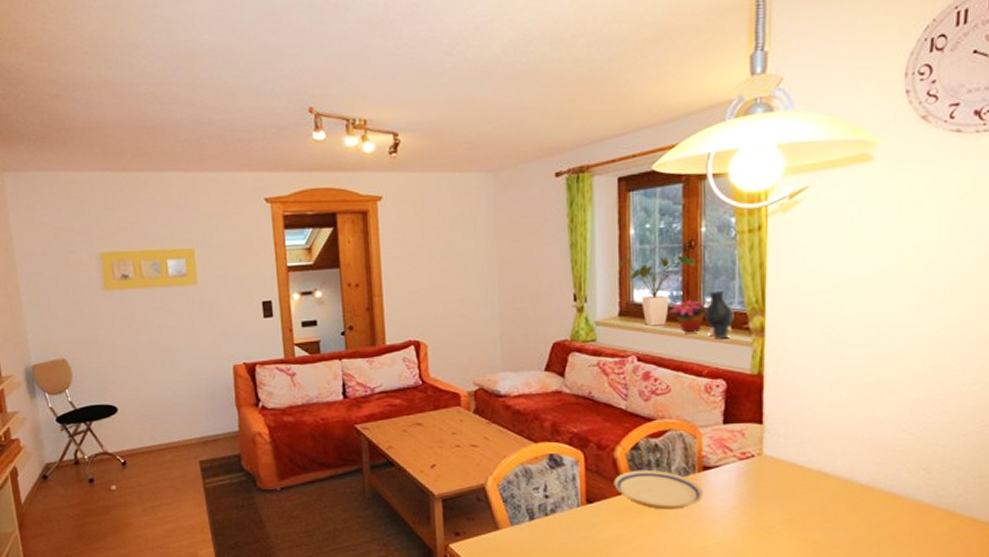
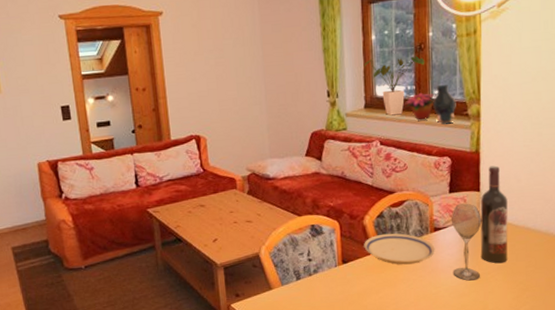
wineglass: none [724,438,765,535] -> present [451,203,482,281]
wine bottle: none [762,392,799,516] -> present [480,165,508,264]

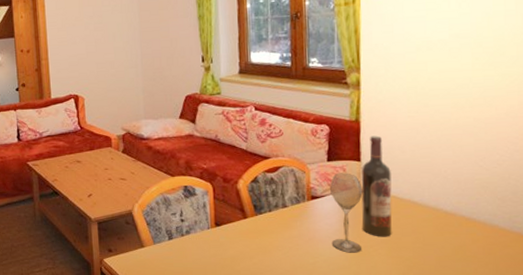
house plant: present [363,54,425,116] -> none [238,22,302,82]
plate: present [364,233,435,265] -> none [237,198,313,232]
flower arrangement: present [402,92,436,120] -> none [278,60,313,87]
vase: present [432,84,456,126] -> none [308,52,335,93]

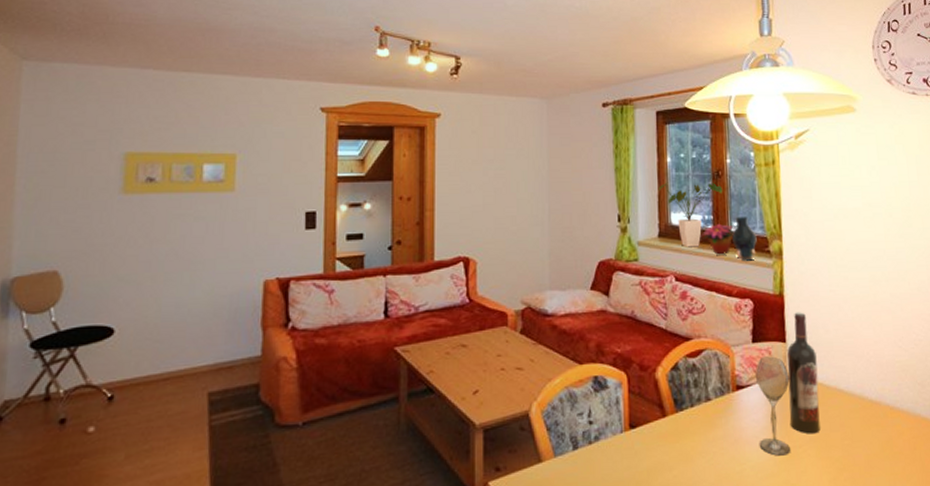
house plant: none [238,22,302,82] -> present [658,181,723,248]
flower arrangement: none [278,60,313,87] -> present [699,223,736,255]
vase: none [308,52,335,93] -> present [731,216,757,262]

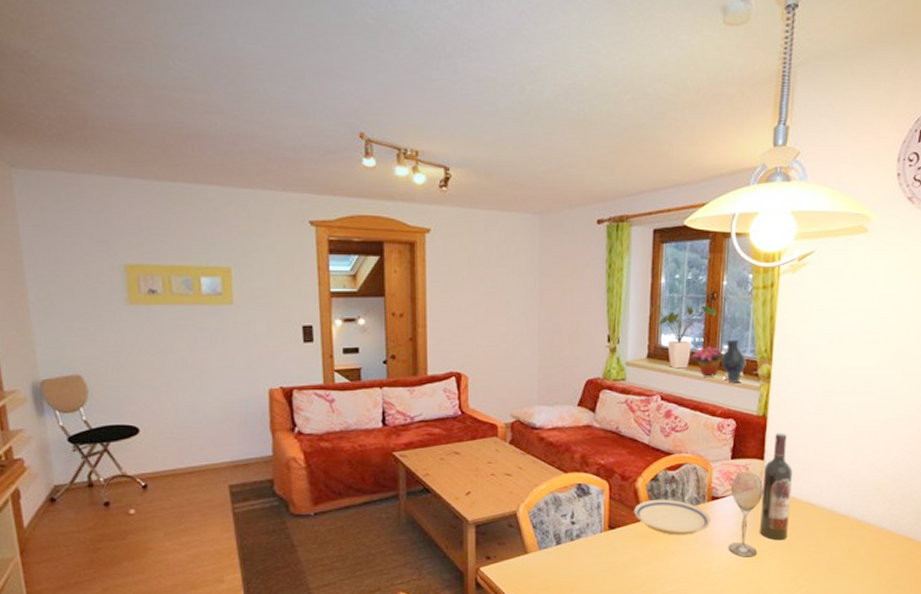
plate: none [655,390,738,433] -> present [634,499,711,535]

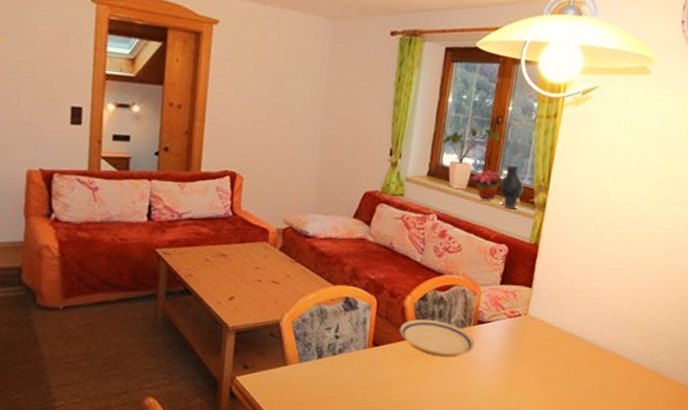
wineglass: present [729,472,764,557] -> none [490,298,529,384]
wine bottle: present [759,433,792,541] -> none [520,262,558,369]

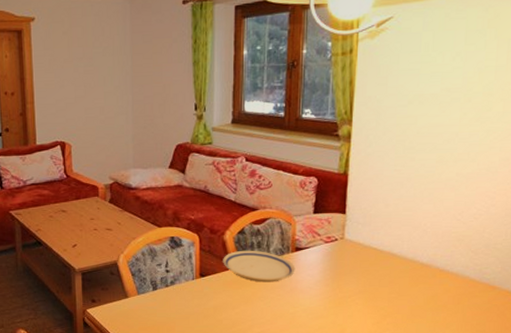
house plant: present [434,122,500,190] -> none [233,71,297,132]
flower arrangement: present [468,169,505,200] -> none [271,110,307,139]
vase: present [498,165,524,211] -> none [301,103,327,145]

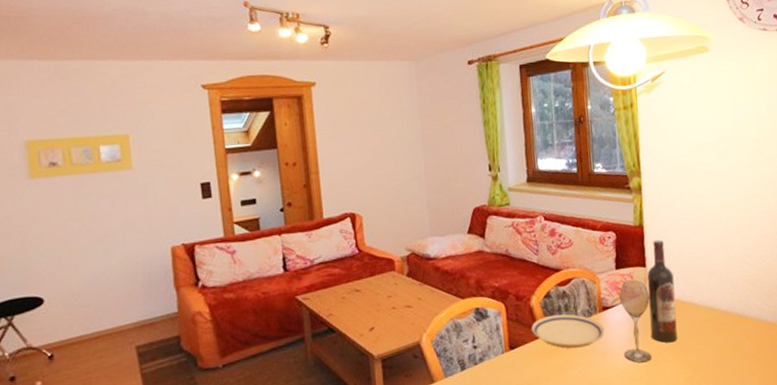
wineglass: none [313,225,346,303] -> present [618,280,651,363]
wine bottle: none [342,188,374,288] -> present [647,239,678,343]

